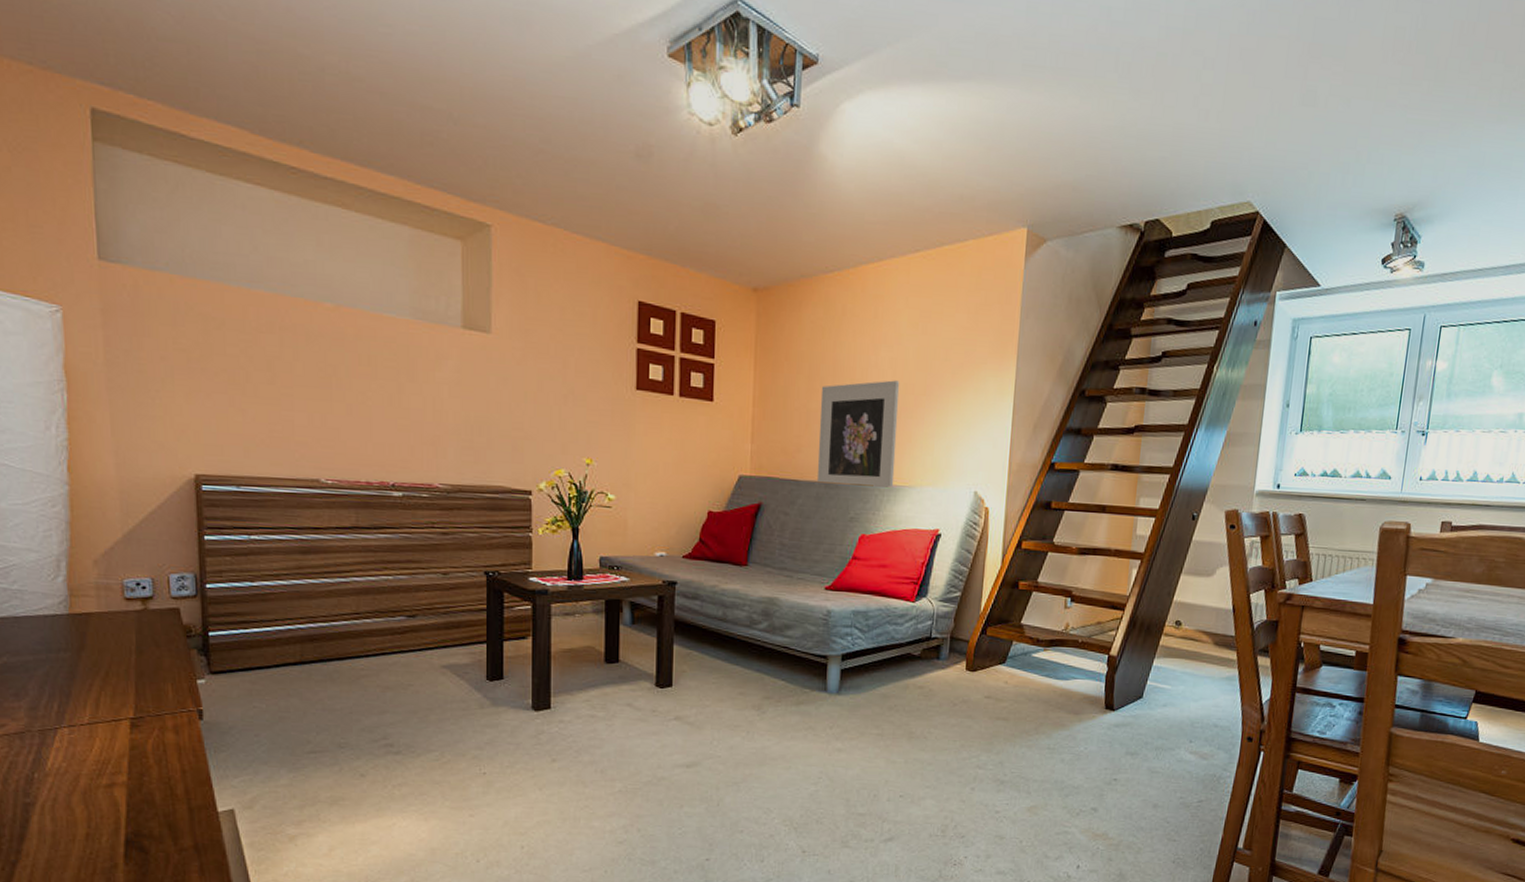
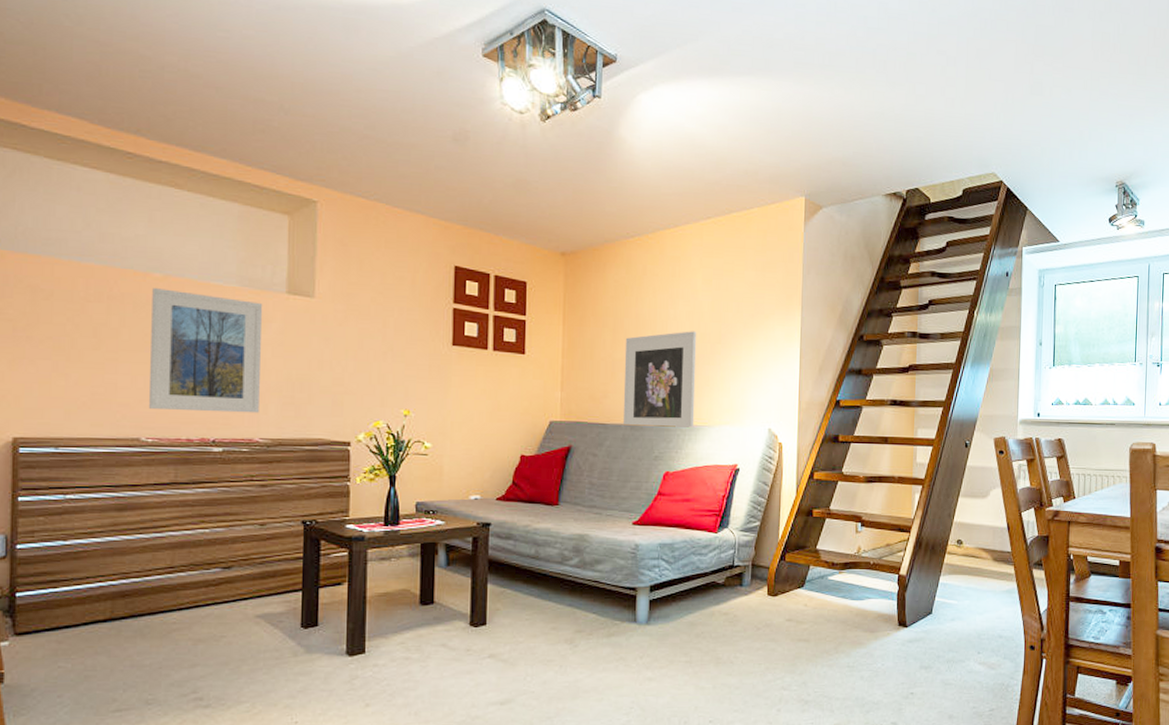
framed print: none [324,319,439,457] -> present [148,288,263,414]

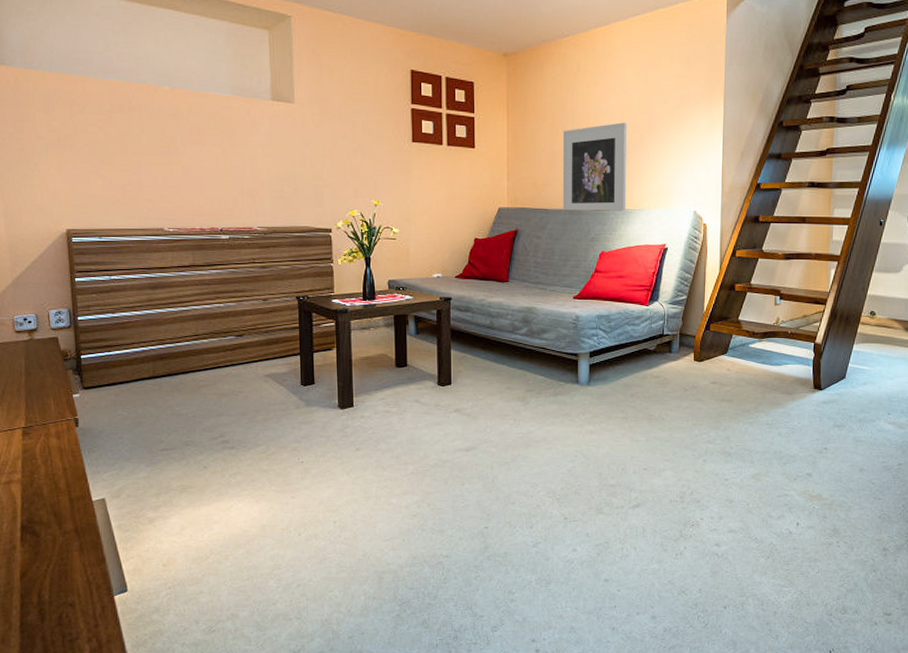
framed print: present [148,288,263,414] -> none [163,99,256,206]

